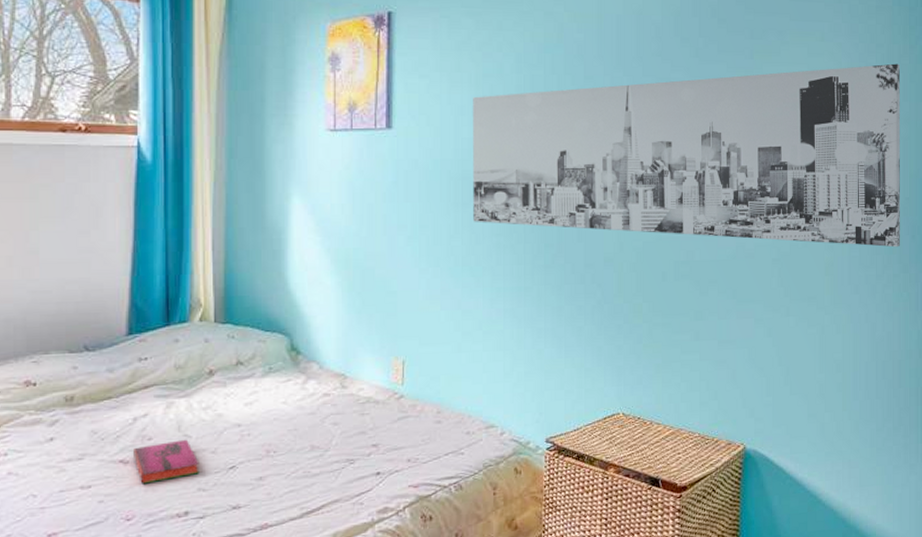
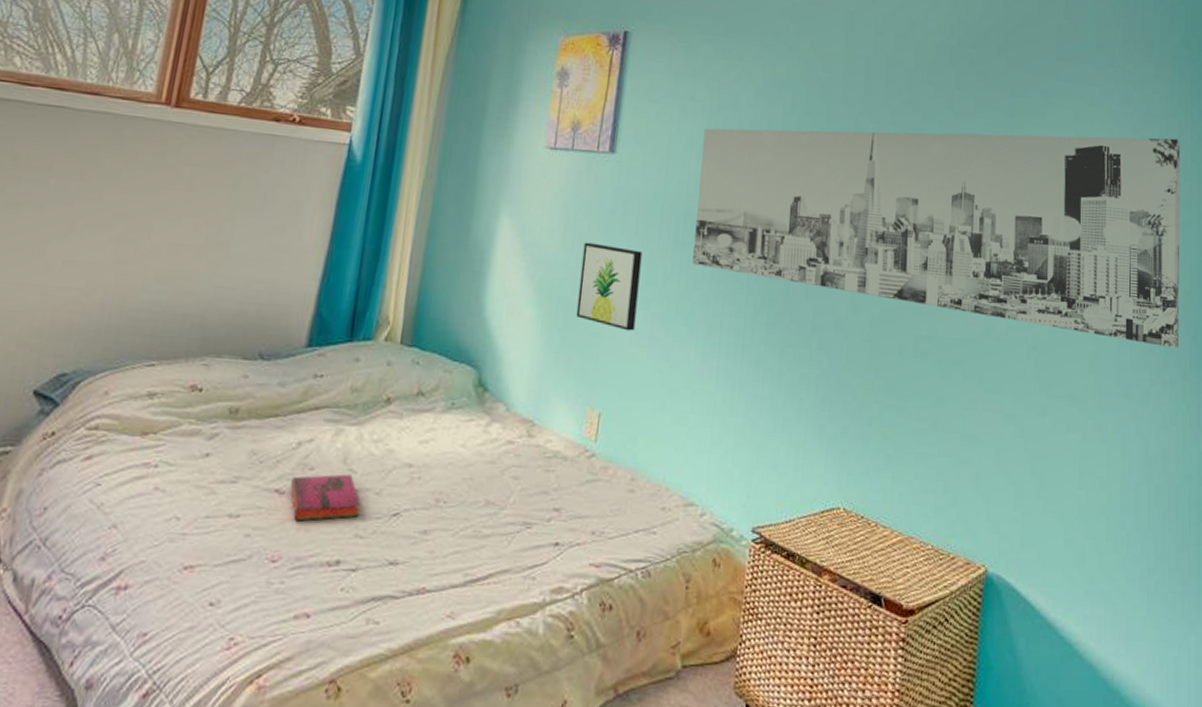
wall art: none [372,213,427,287] -> present [576,242,642,331]

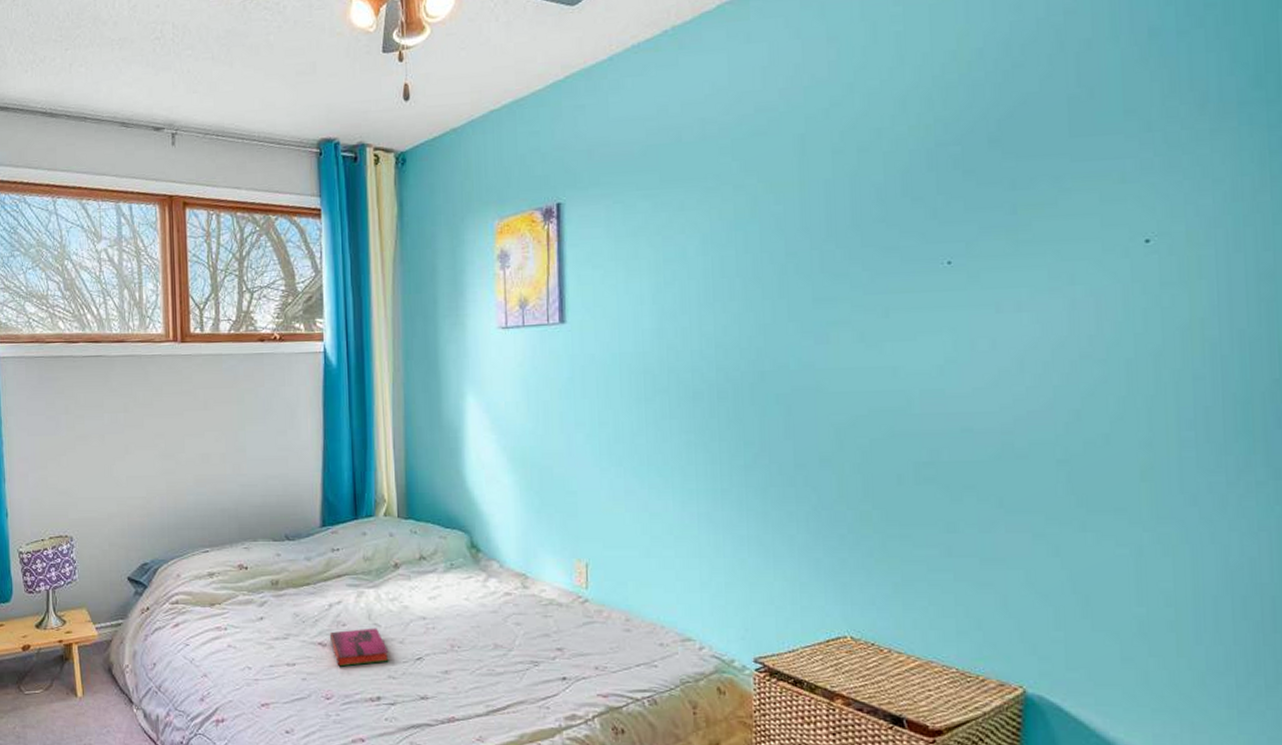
wall art: present [576,242,642,331] -> none [548,410,609,487]
wall art: present [692,128,1180,349] -> none [653,201,1268,446]

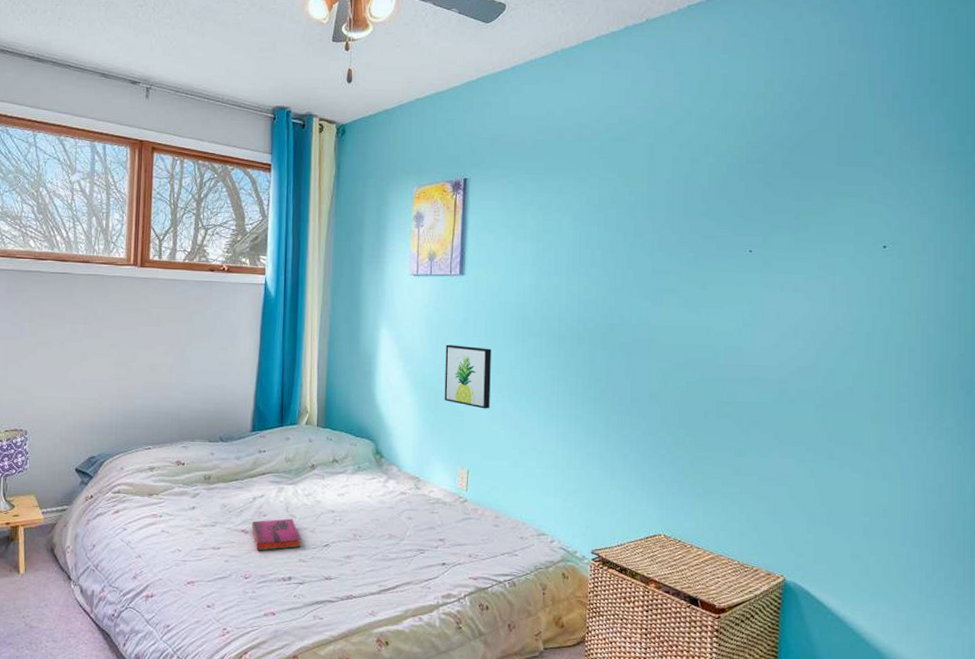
wall art: none [548,410,609,487] -> present [444,344,491,409]

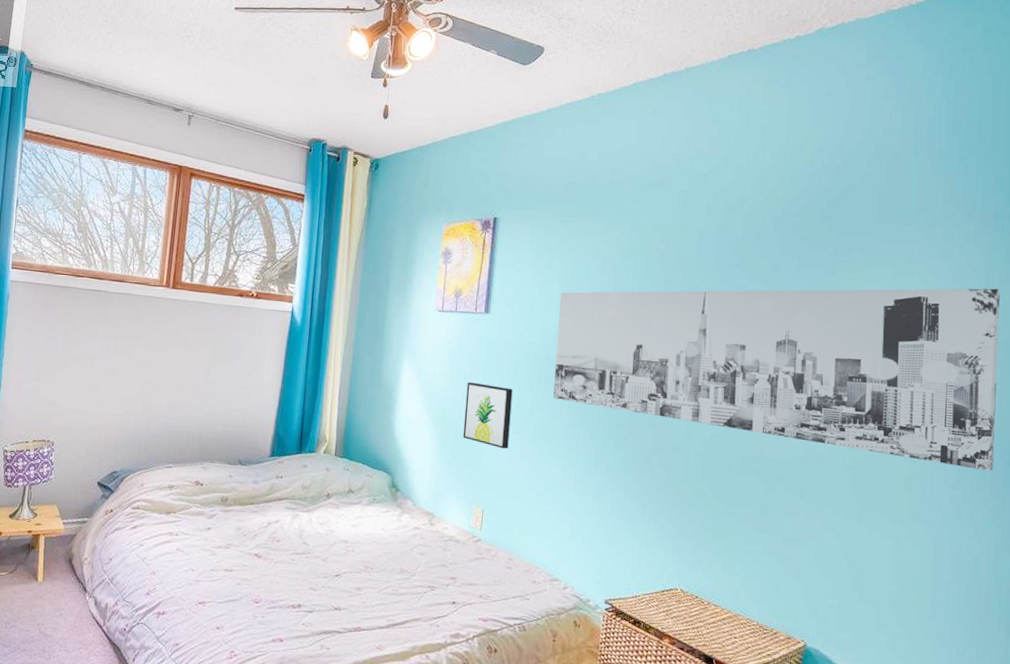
hardback book: present [251,518,301,551] -> none [264,545,313,577]
wall art: none [531,224,955,402] -> present [553,288,1000,472]

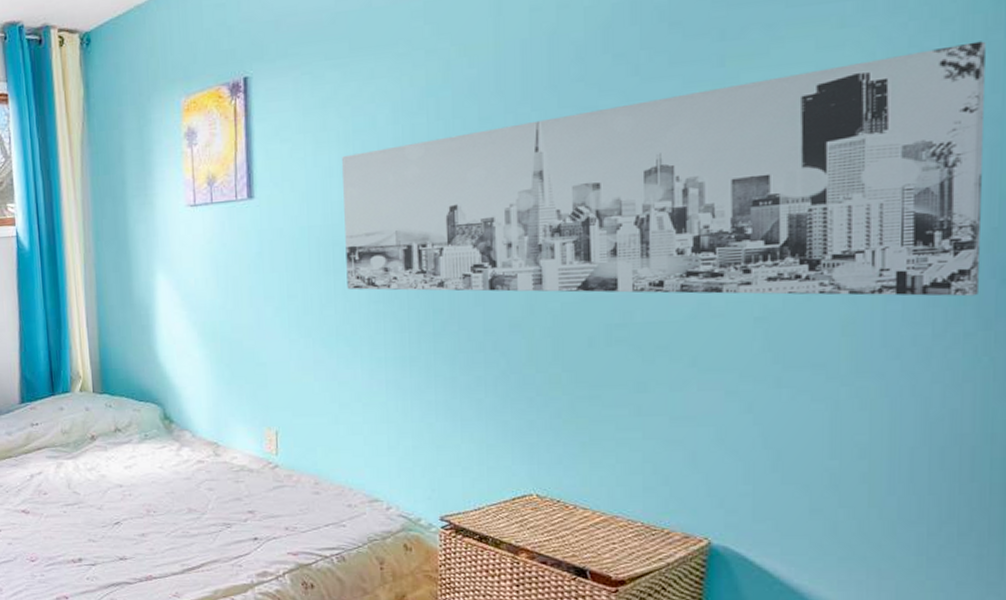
wall art: present [463,382,513,449] -> none [237,284,298,358]

